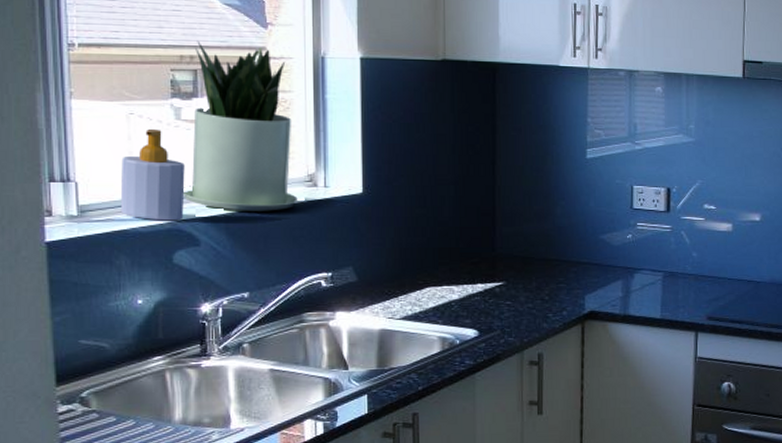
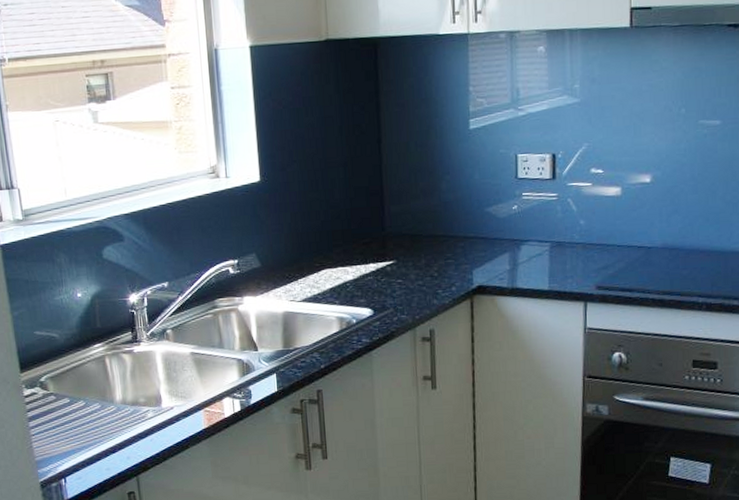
soap bottle: present [120,128,185,221] -> none [53,133,108,220]
planter: present [182,40,298,211] -> none [105,44,203,206]

